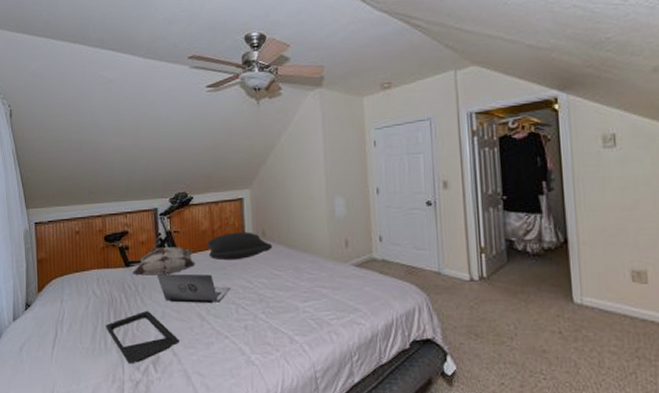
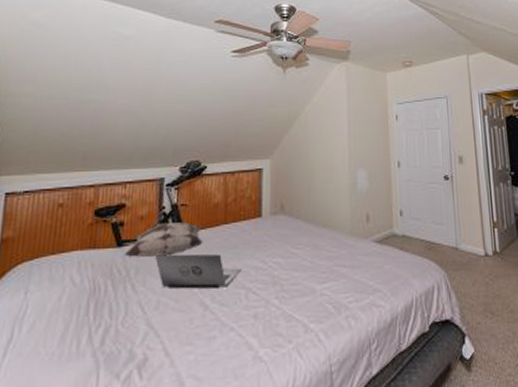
serving tray: present [106,311,179,364] -> none [81,301,175,371]
pillow: present [206,232,273,261] -> none [218,205,292,238]

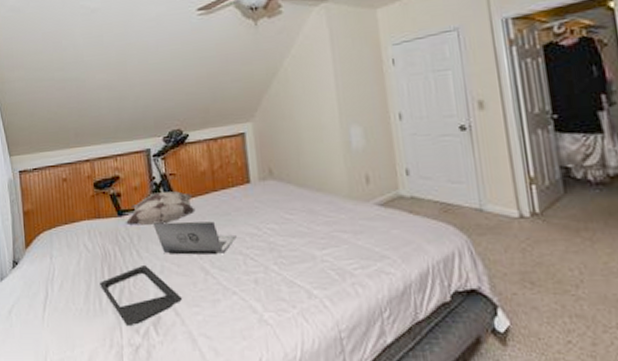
serving tray: none [81,301,175,371] -> present [100,266,182,327]

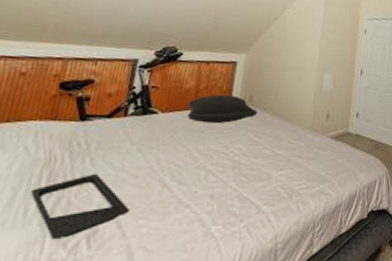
decorative pillow: present [125,191,196,226] -> none [85,102,171,134]
laptop: present [152,221,237,255] -> none [118,132,204,169]
pillow: none [206,170,282,205] -> present [187,94,258,124]

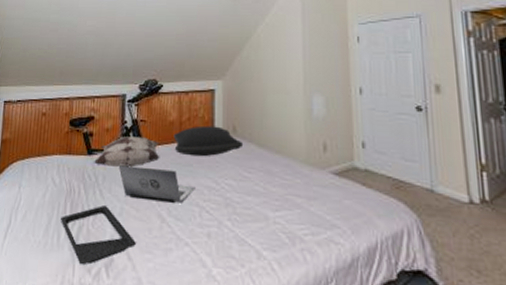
decorative pillow: none [85,102,171,134] -> present [93,136,160,168]
laptop: none [118,132,204,169] -> present [118,165,195,204]

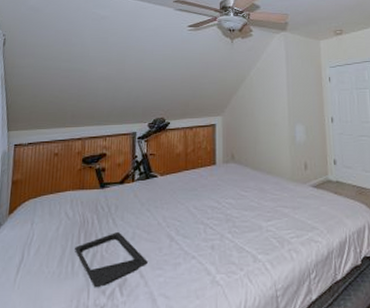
decorative pillow: present [93,136,160,168] -> none [105,169,168,197]
laptop: present [118,165,195,204] -> none [130,194,200,224]
pillow: present [173,125,244,157] -> none [180,155,241,182]

